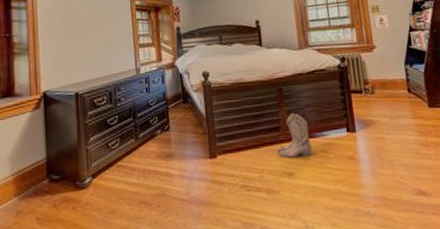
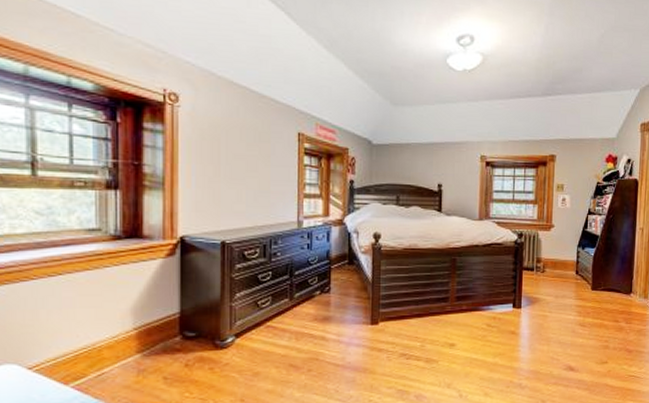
boots: present [277,112,312,158] -> none [442,284,477,329]

